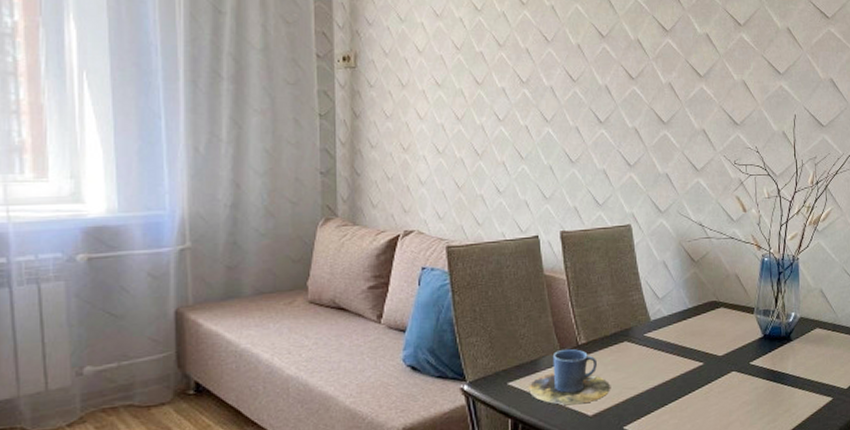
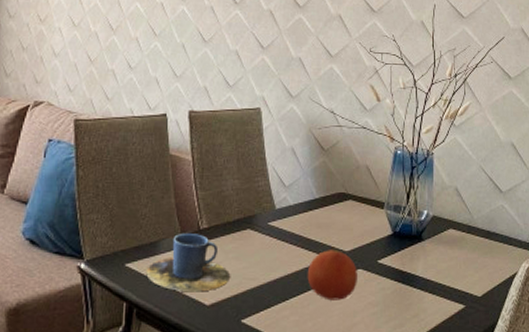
fruit: none [684,355,733,403] -> present [307,249,359,301]

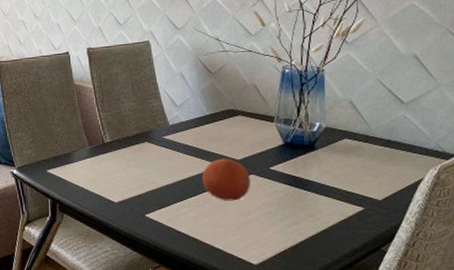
cup: present [146,234,230,293] -> none [64,146,133,192]

